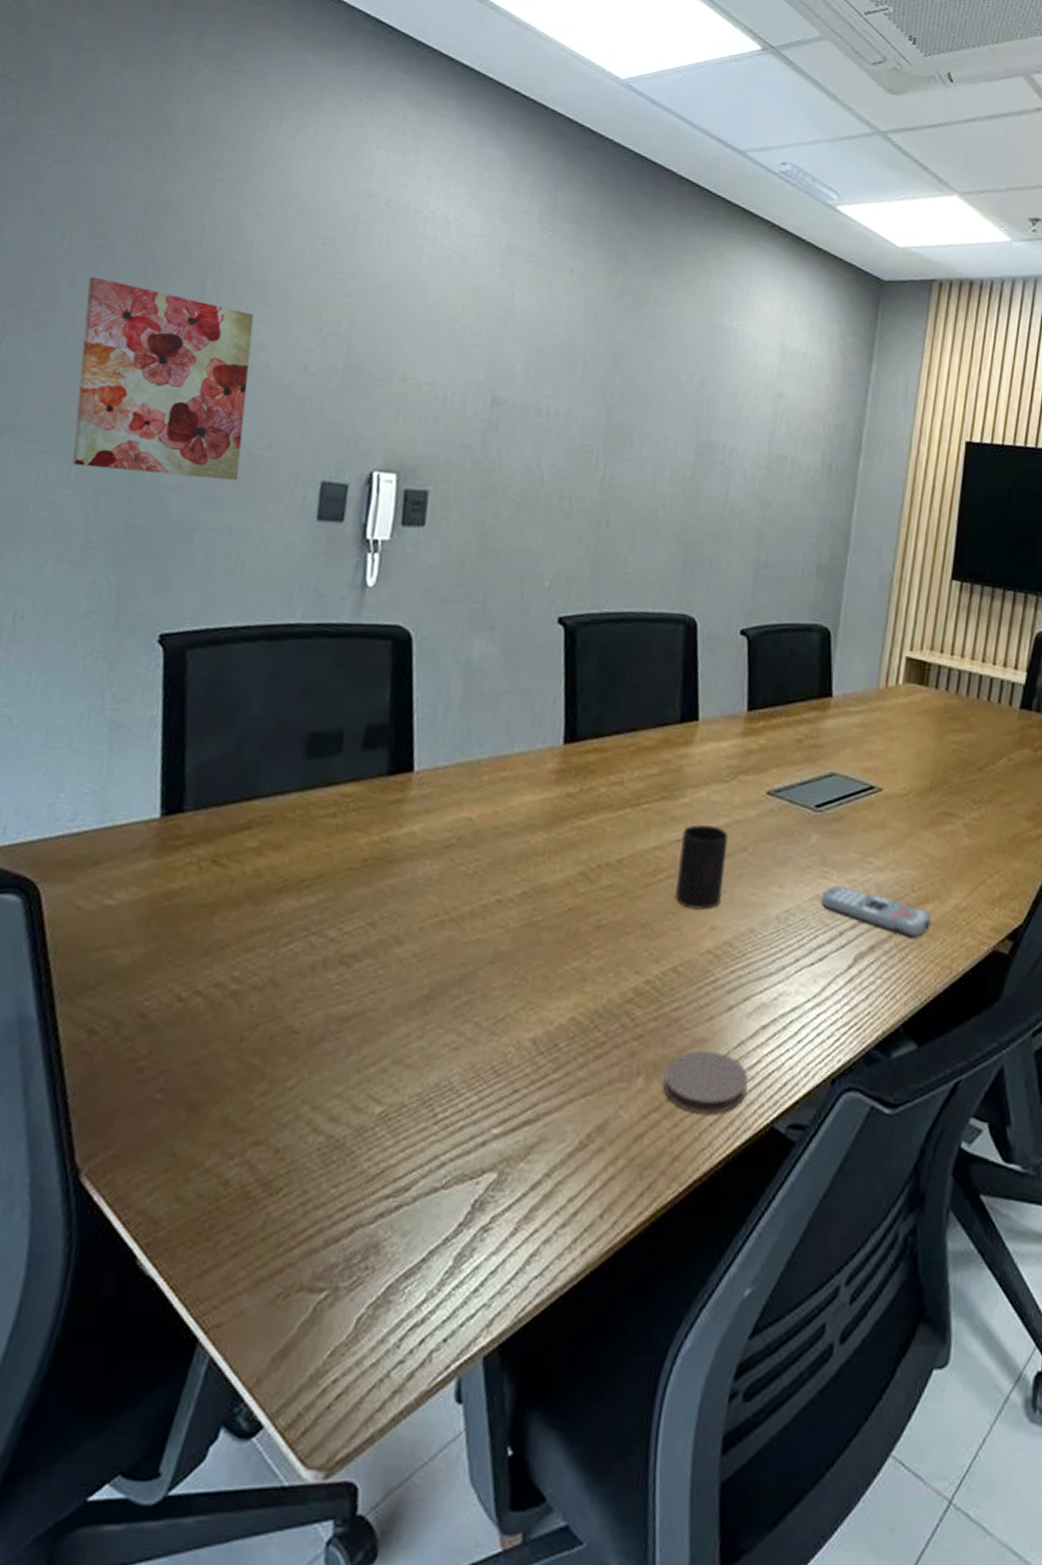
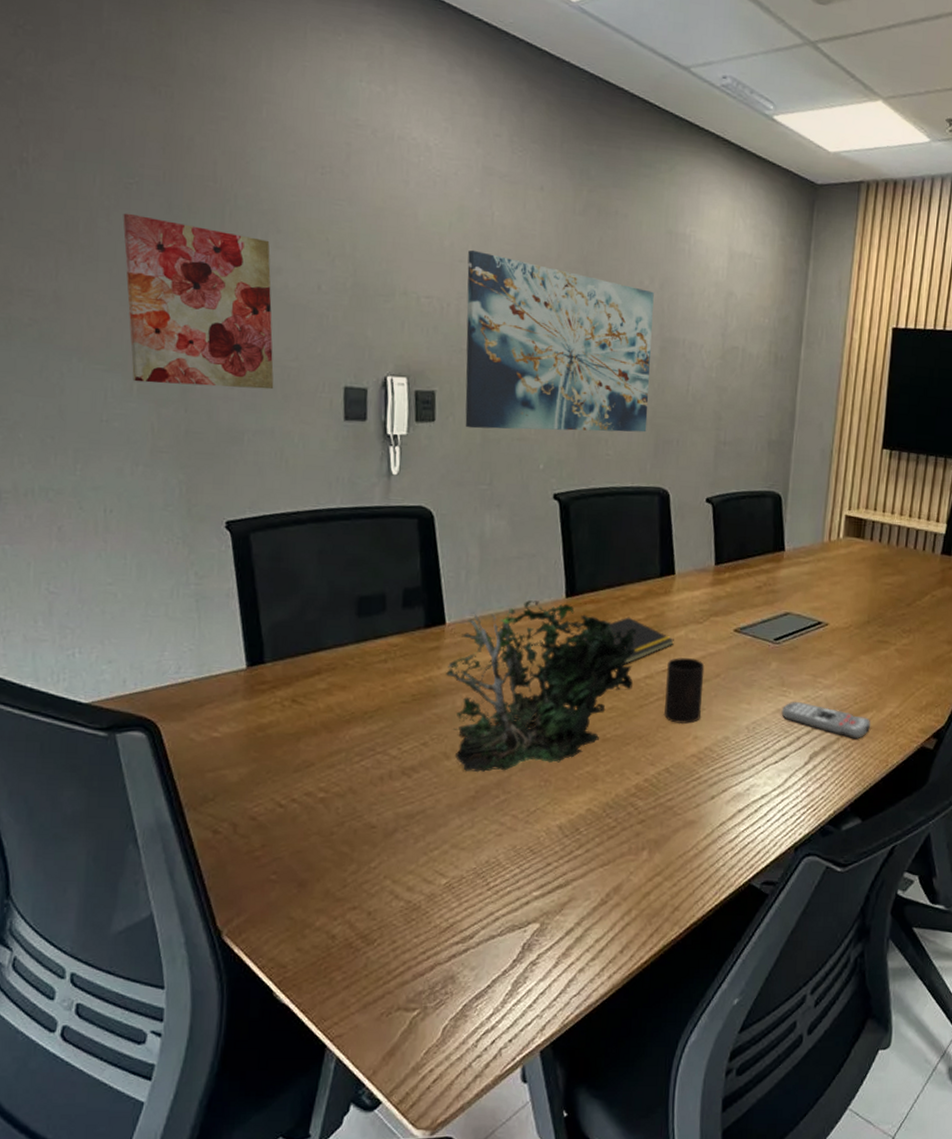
plant: none [407,745,648,964] -> present [446,600,637,773]
wall art: none [459,334,692,549] -> present [465,250,654,433]
notepad: none [569,771,693,830] -> present [574,617,674,664]
coaster: present [663,1050,748,1115] -> none [663,829,729,876]

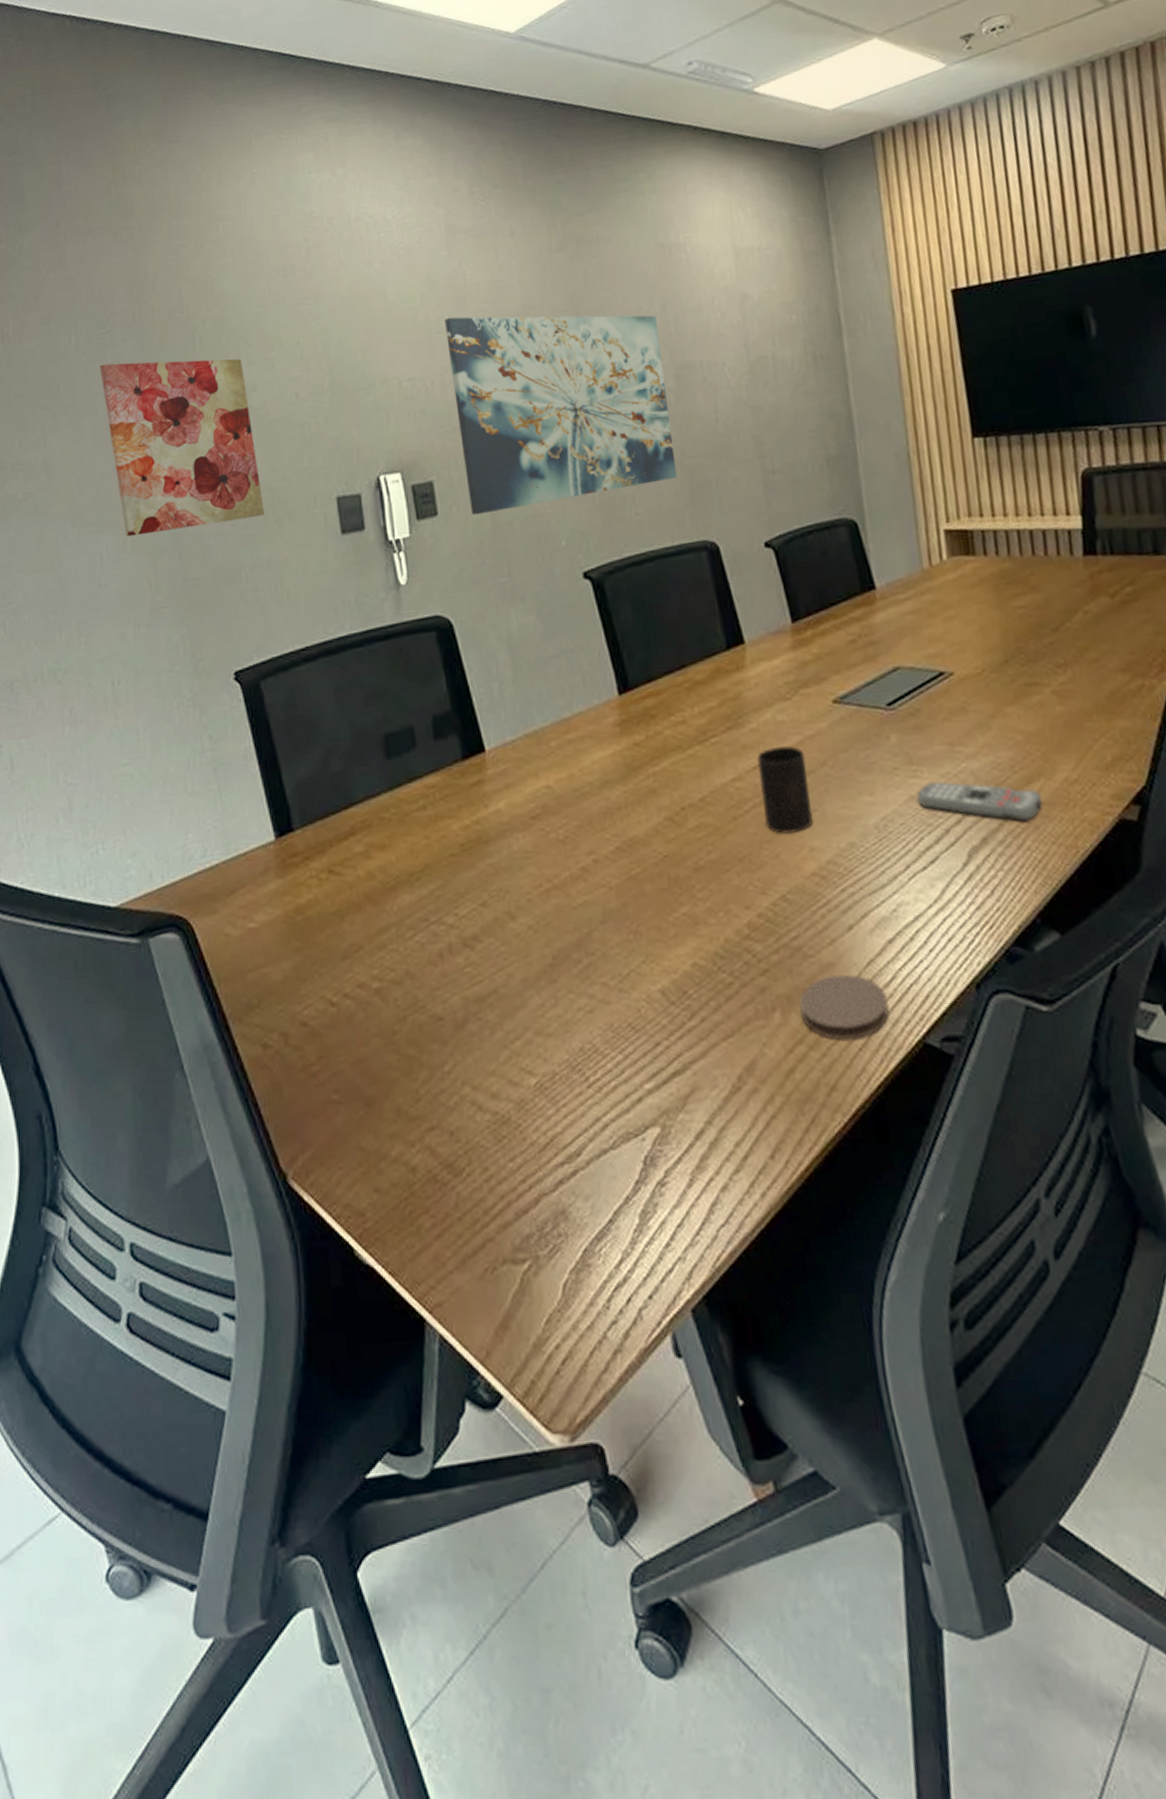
plant: present [446,600,637,773] -> none [495,702,721,933]
notepad: present [574,617,674,664] -> none [638,706,761,767]
coaster: none [663,829,729,876] -> present [799,973,889,1040]

